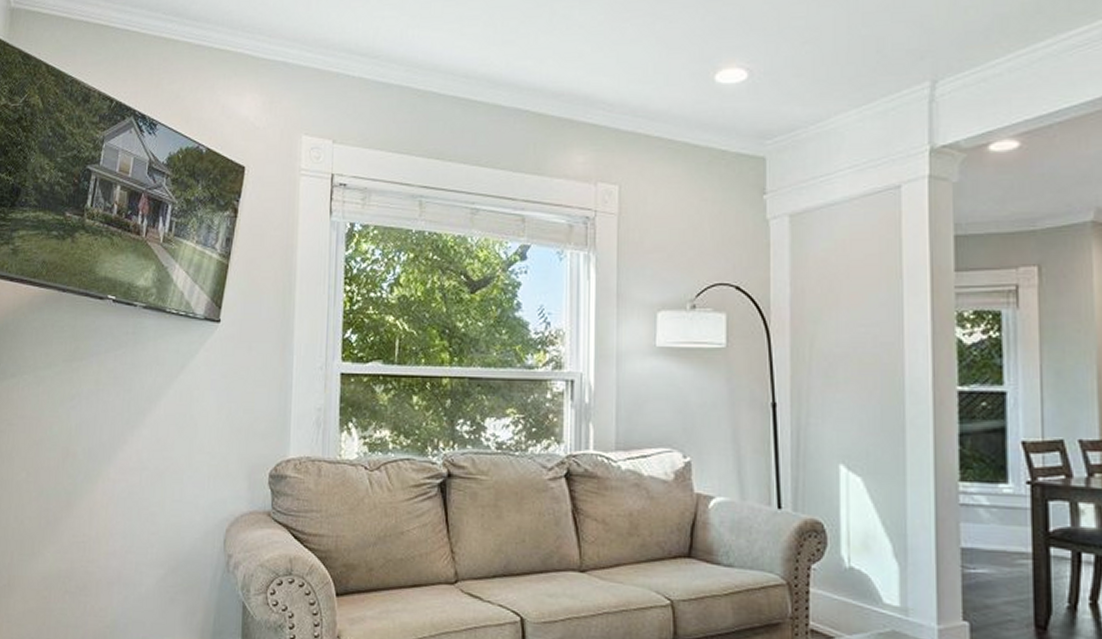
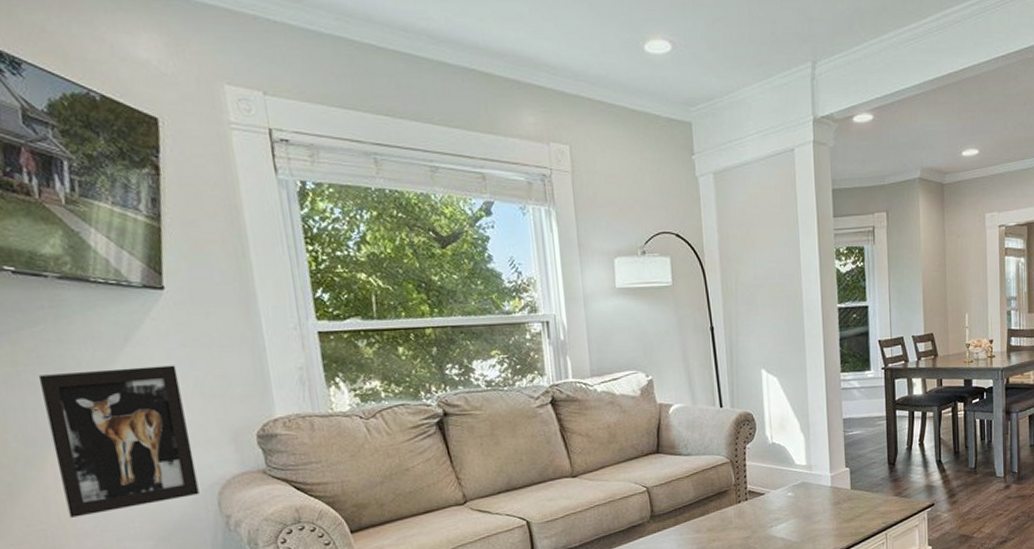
wall art: none [105,394,215,535] -> present [38,365,200,518]

